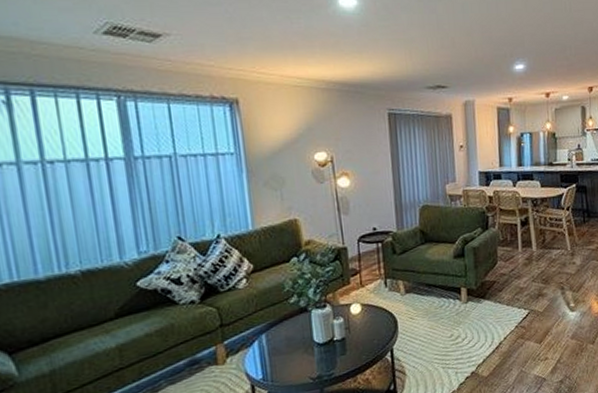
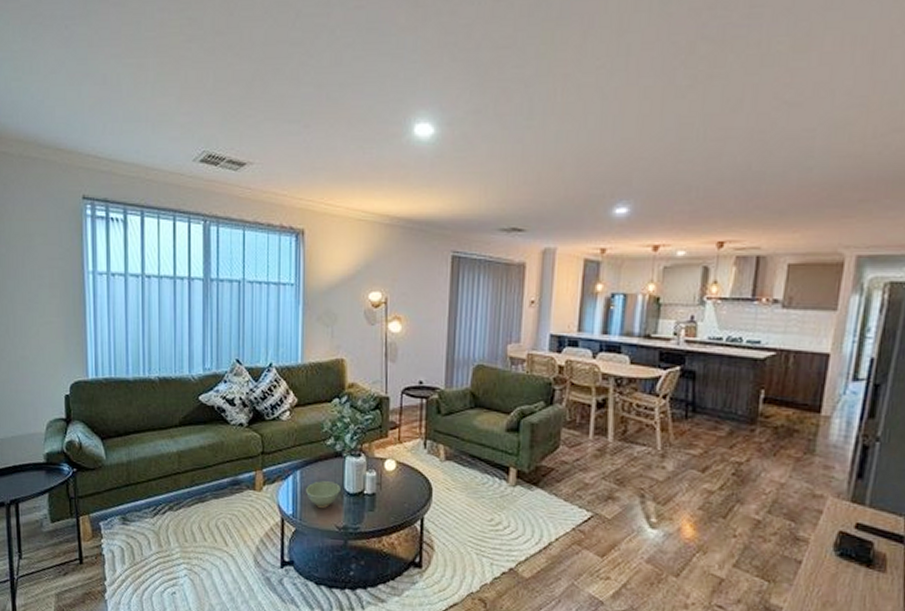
bowl: none [274,337,310,366] -> present [306,481,340,509]

